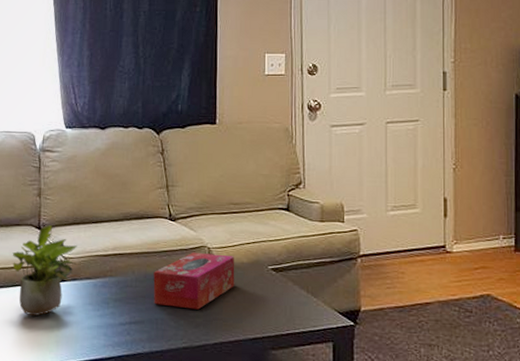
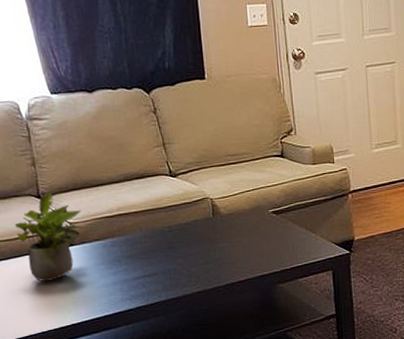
tissue box: present [153,252,235,310] -> none [161,204,239,257]

